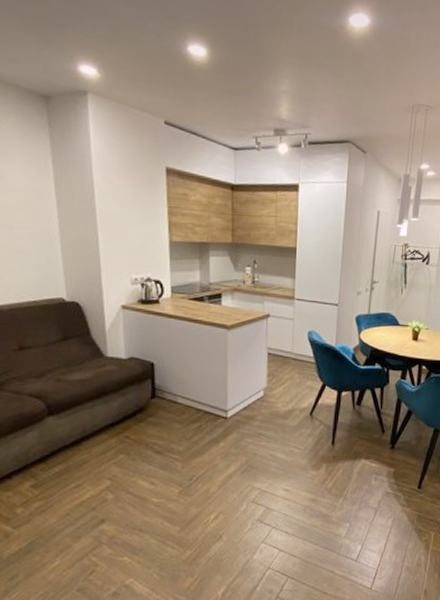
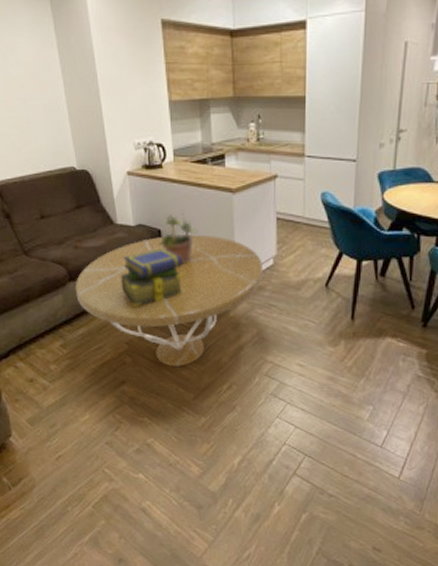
coffee table: none [53,368,254,500] -> present [75,235,263,367]
stack of books: none [107,380,175,440] -> present [121,247,183,307]
potted plant: none [151,345,192,397] -> present [159,211,198,265]

